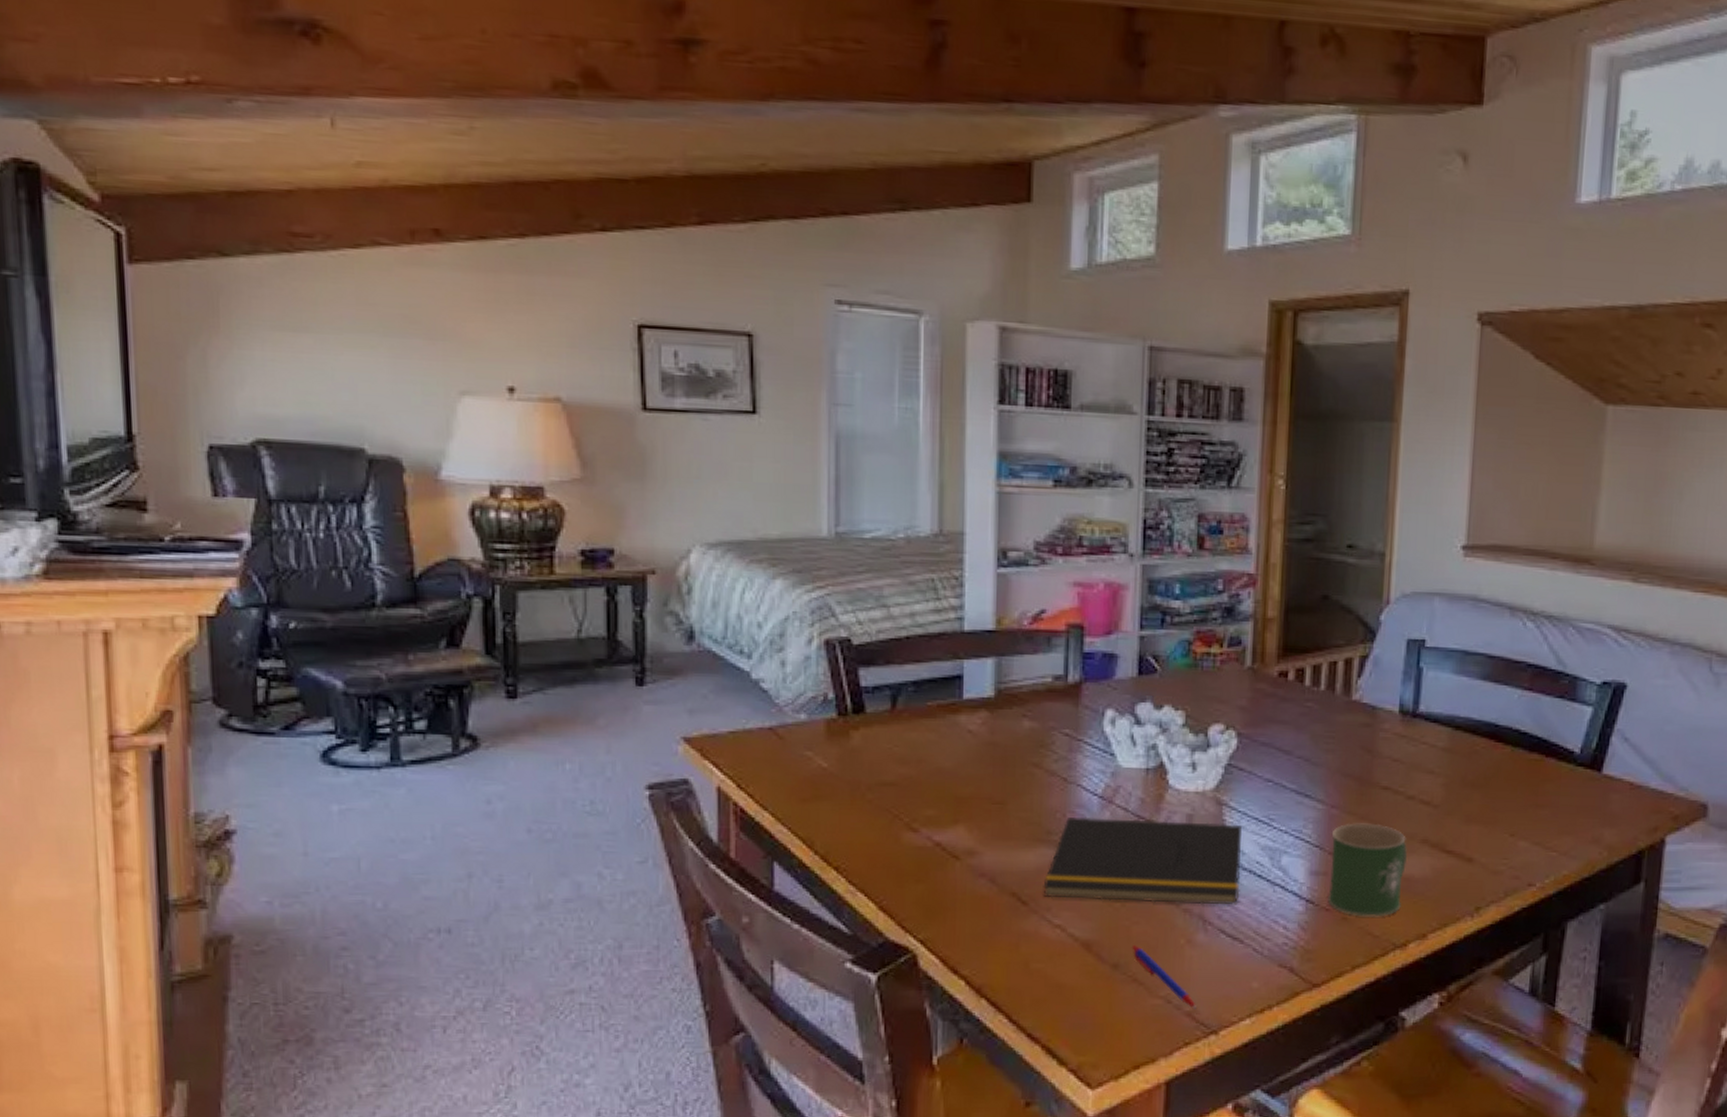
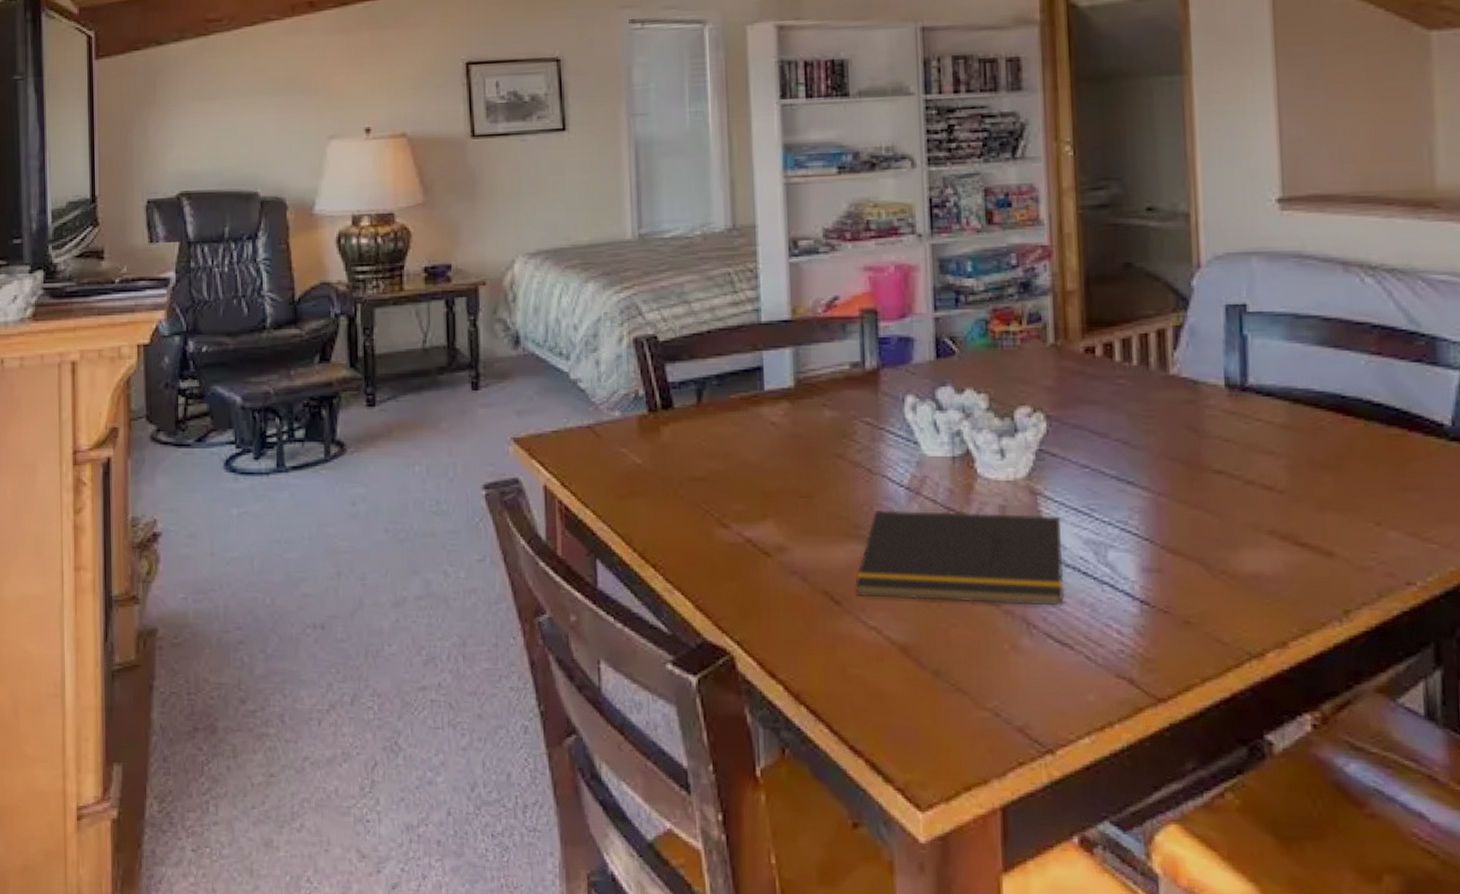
pen: present [1132,944,1196,1009] -> none [952,649,1028,724]
mug: present [1328,823,1407,917] -> none [1161,512,1253,621]

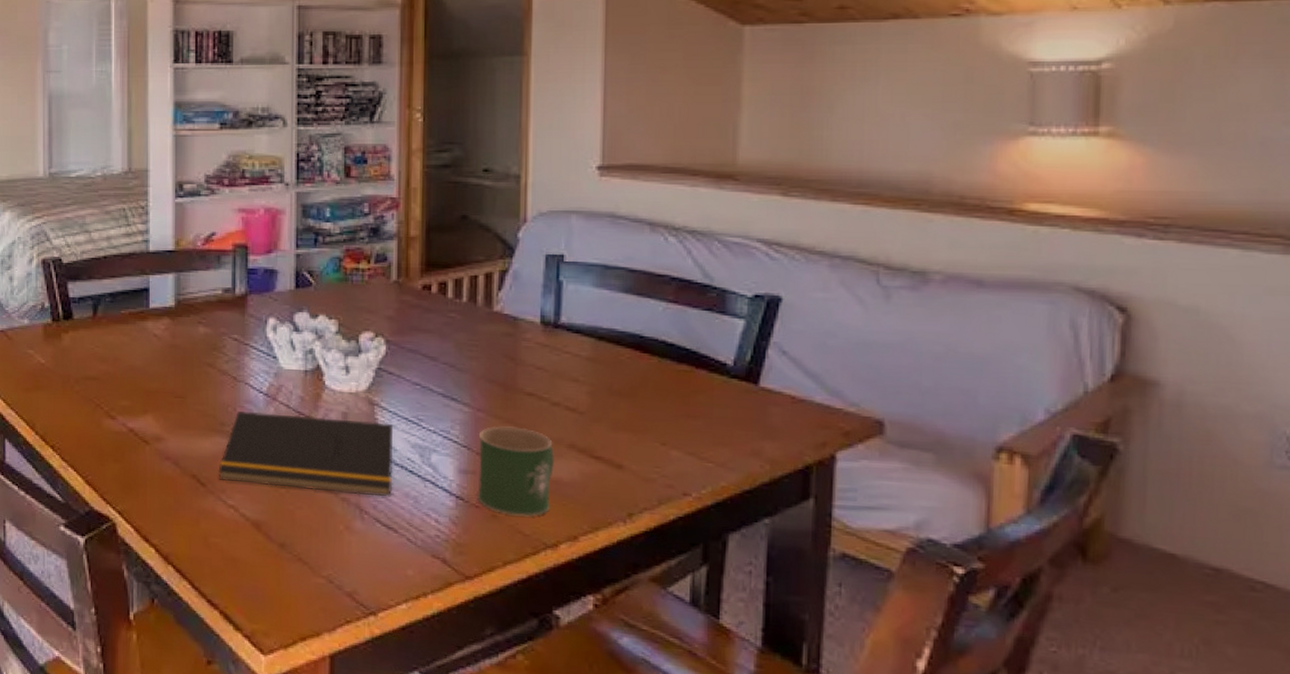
mug: none [1161,512,1253,621] -> present [477,426,554,517]

